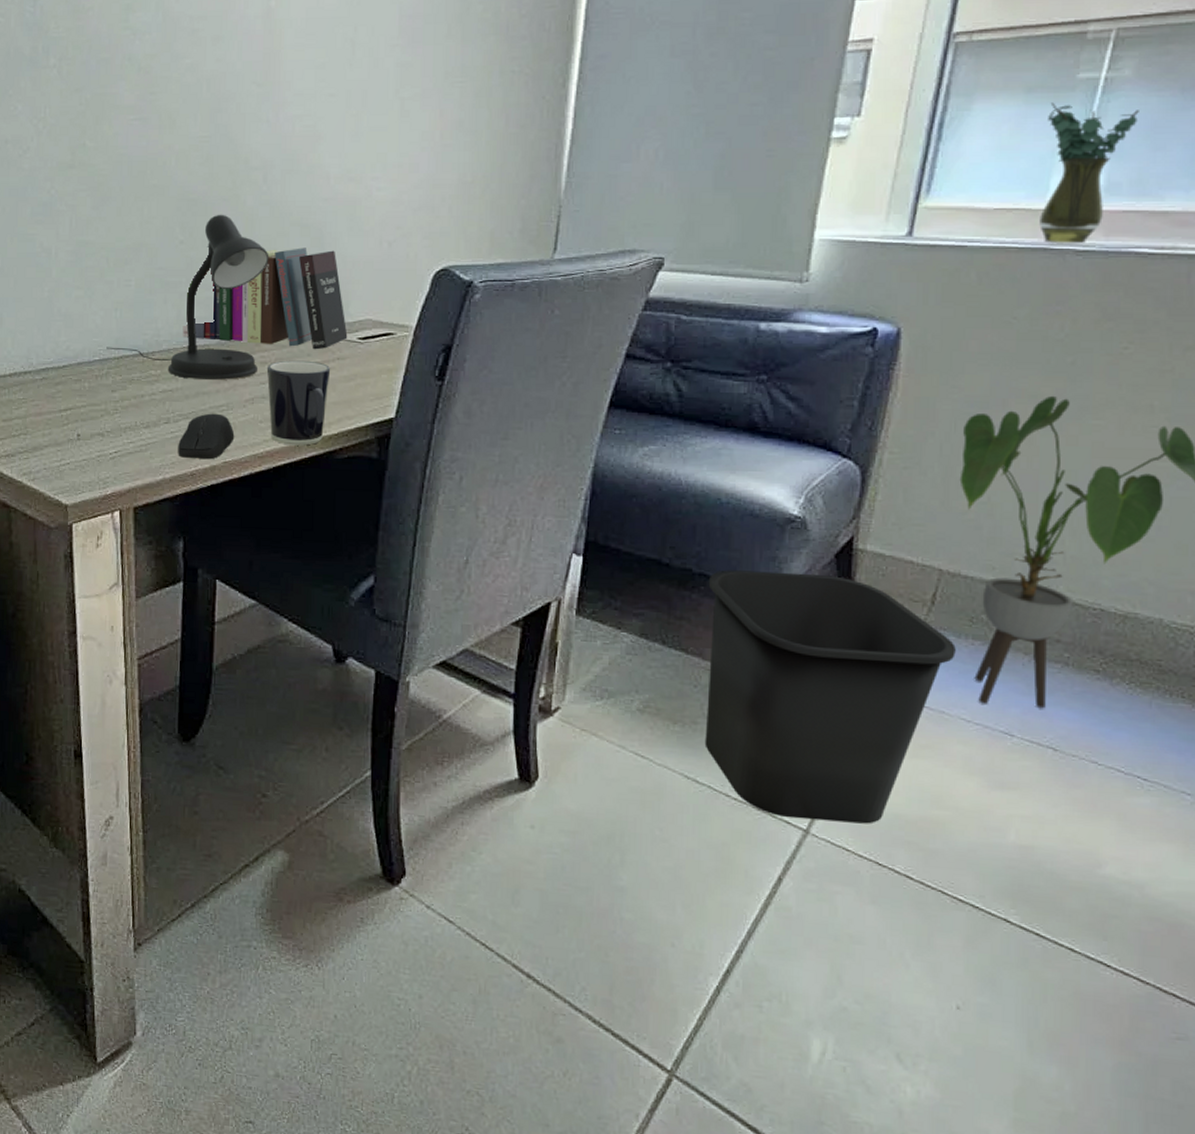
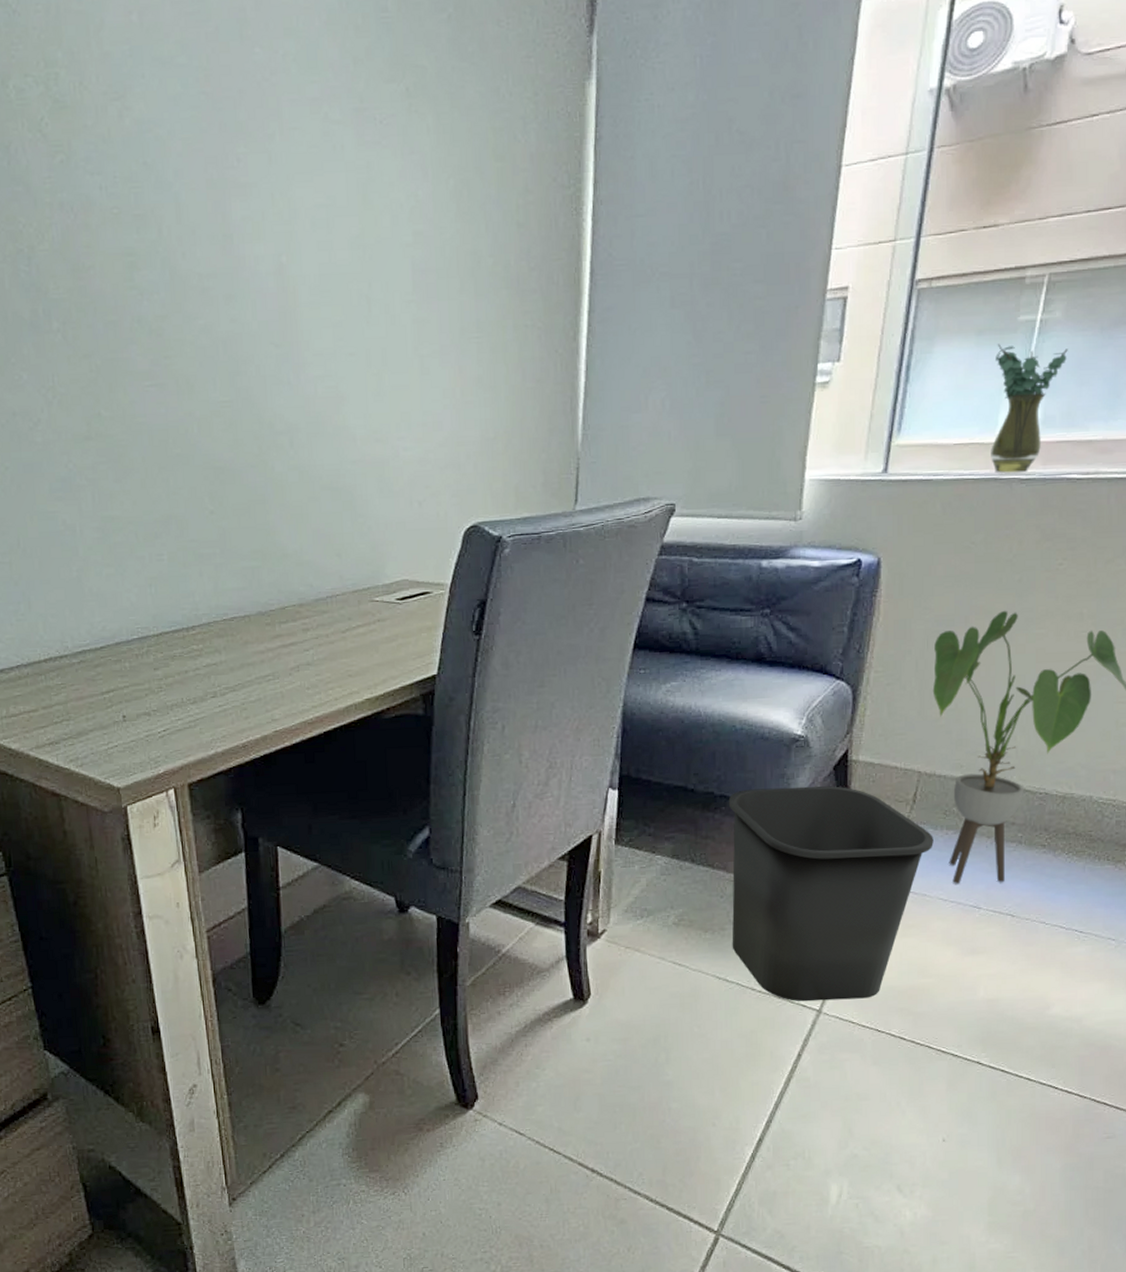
desk lamp: present [106,214,269,381] -> none [144,481,303,652]
computer mouse: present [178,413,235,460] -> none [227,683,283,731]
books: present [182,246,348,350] -> none [221,511,386,614]
mug: present [266,360,331,446] -> none [309,624,373,709]

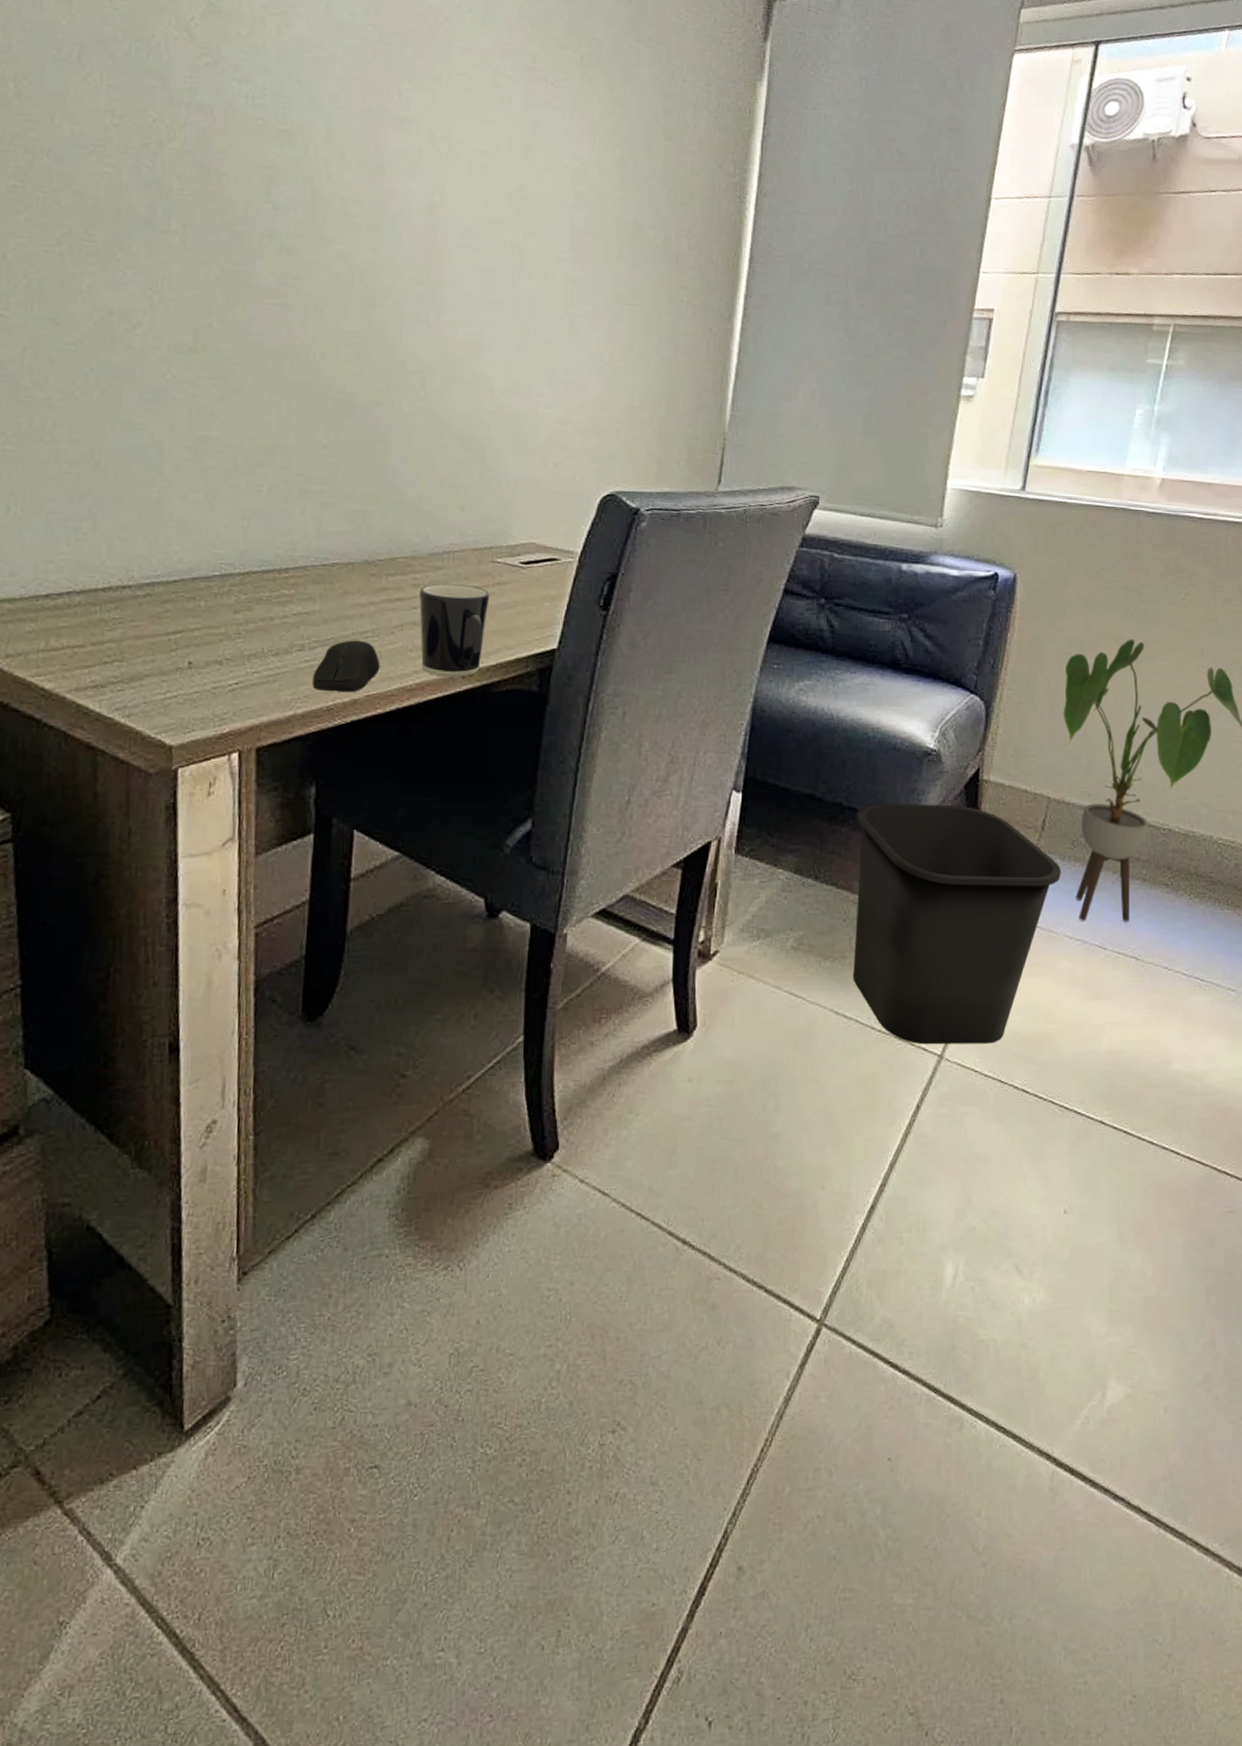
computer mouse: none [227,683,283,731] -> present [312,640,381,693]
mug: none [309,624,373,709] -> present [419,583,490,678]
vase: present [991,344,1068,474] -> none [1121,382,1190,507]

